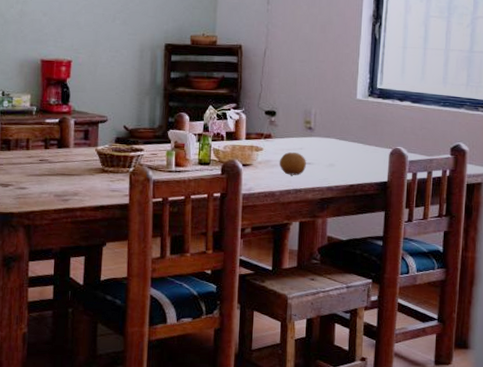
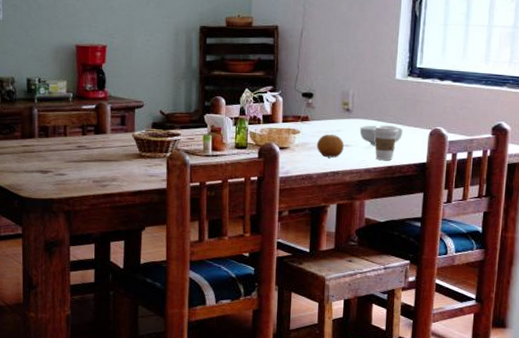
cereal bowl: none [321,143,364,164] -> present [359,125,403,146]
coffee cup: none [335,144,360,179] -> present [373,125,399,160]

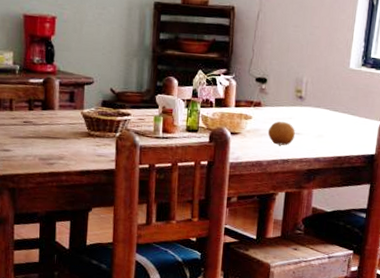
cereal bowl: present [359,125,403,146] -> none [311,114,354,135]
coffee cup: present [373,125,399,160] -> none [325,114,350,150]

